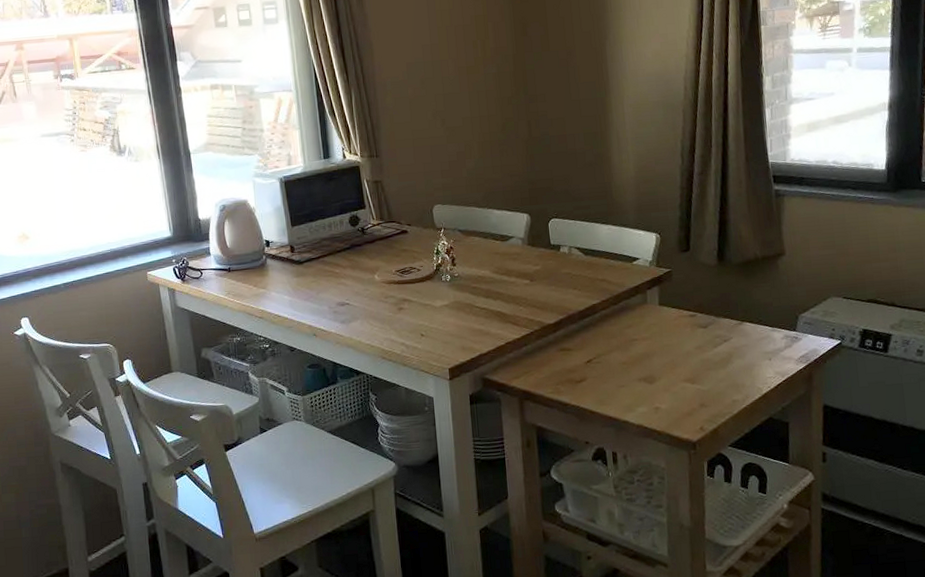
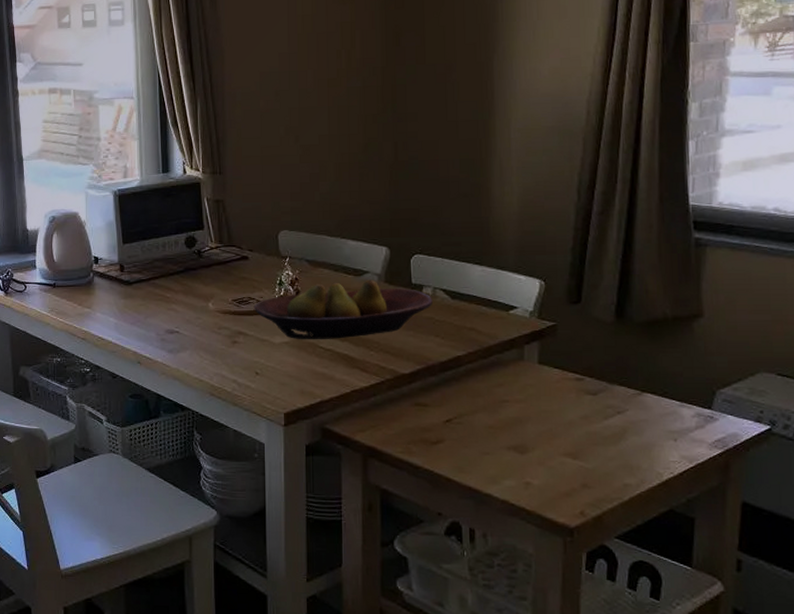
fruit bowl: none [416,243,569,302] -> present [254,279,433,339]

